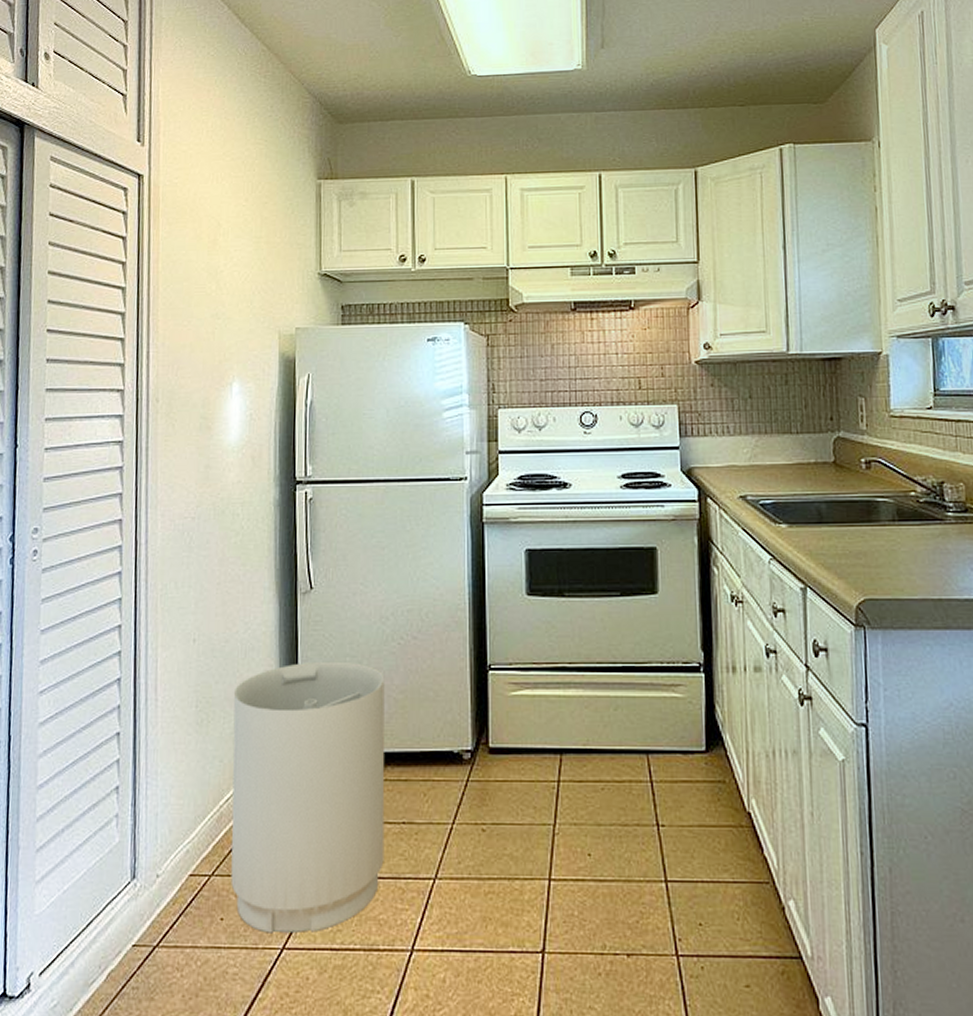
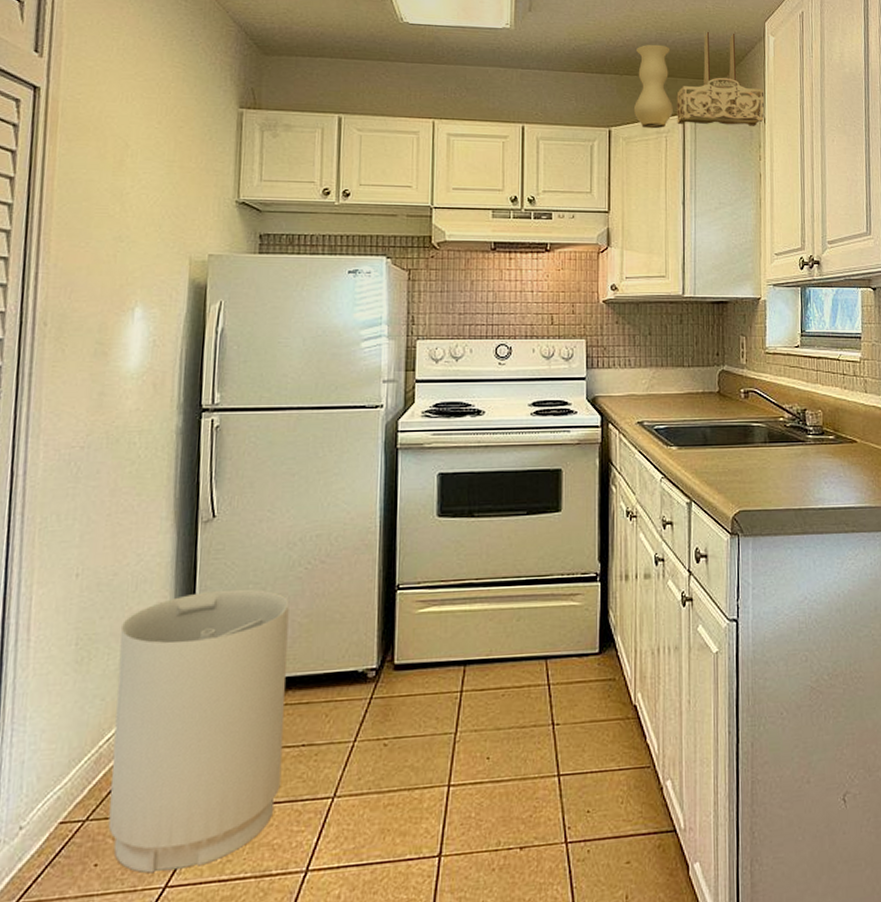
vase: none [721,69,768,166] -> present [633,44,673,129]
decorative basket: none [771,44,878,157] -> present [676,31,764,126]

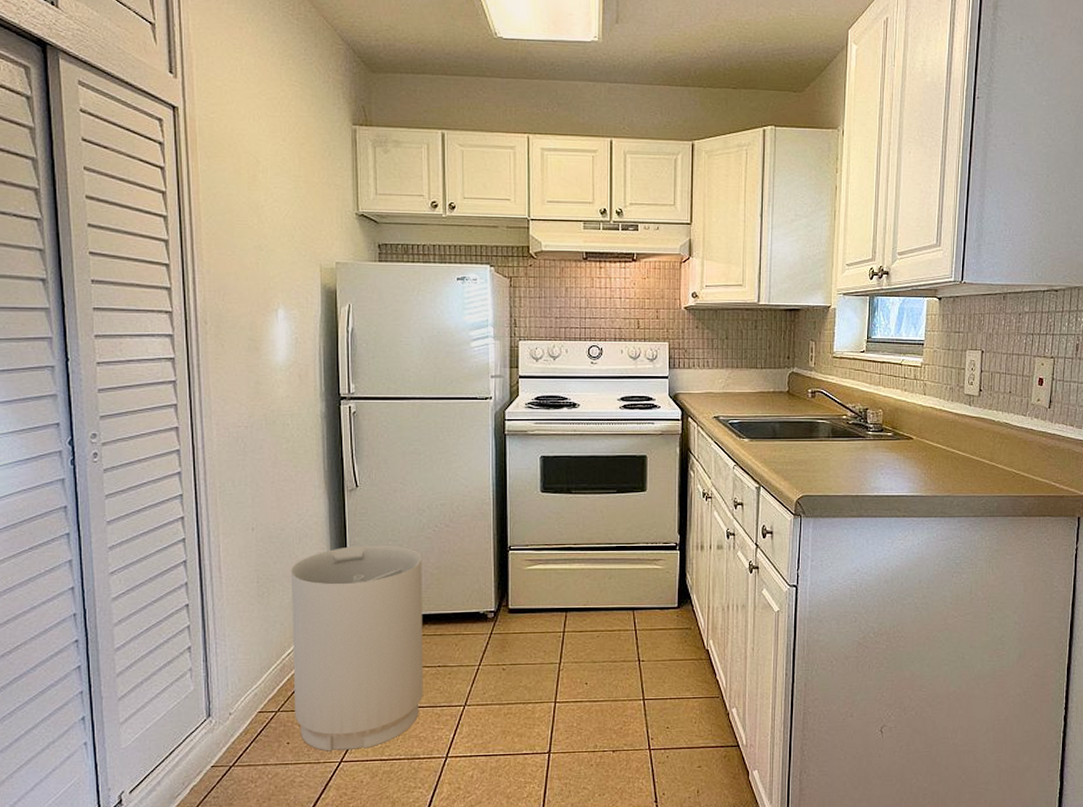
vase: present [633,44,673,129] -> none [716,55,754,142]
decorative basket: present [676,31,764,126] -> none [757,40,844,138]

